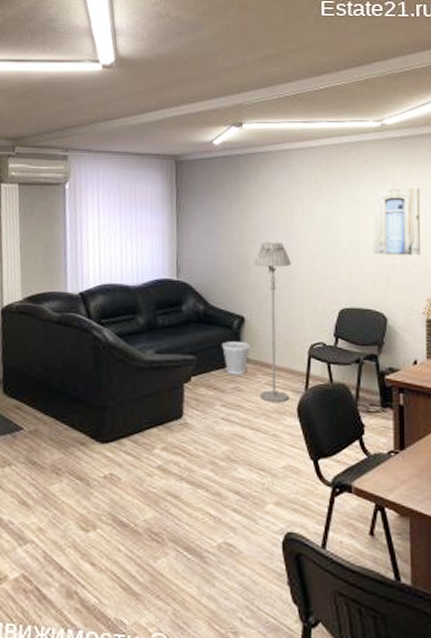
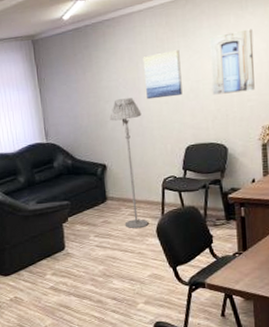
wastebasket: present [221,341,251,376] -> none [89,184,114,212]
wall art: none [298,197,339,249] -> present [143,50,182,100]

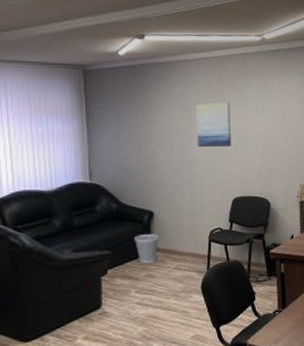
wastebasket: none [89,184,114,212] -> present [133,234,160,264]
floor lamp: present [109,98,149,229] -> none [160,144,194,284]
wall art: present [209,28,255,95] -> none [256,93,294,150]

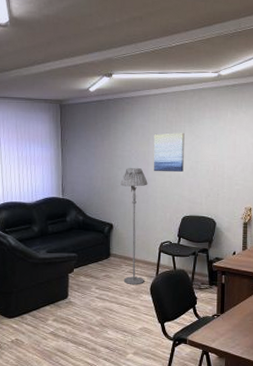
wastebasket: present [133,234,160,264] -> none [96,242,118,267]
floor lamp: none [160,144,194,284] -> present [120,168,148,285]

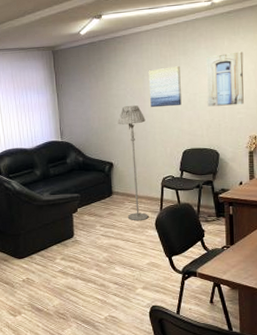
wall art: none [208,125,244,176] -> present [205,51,244,107]

